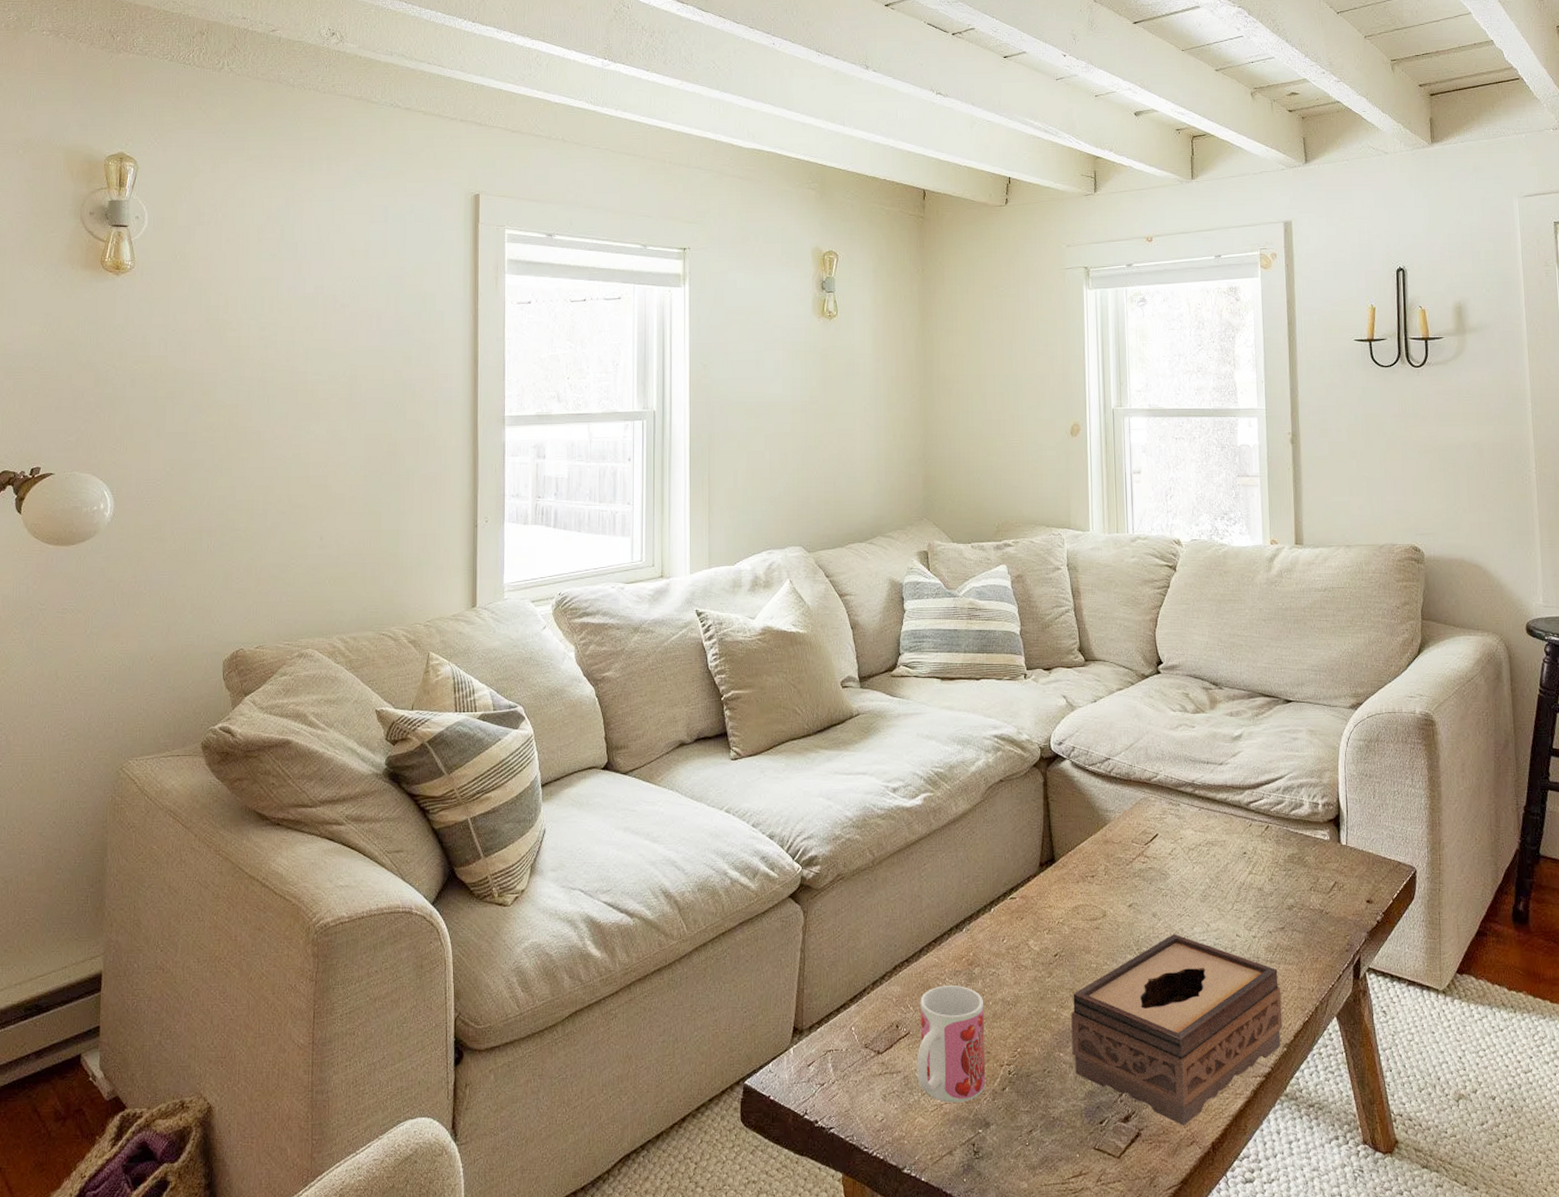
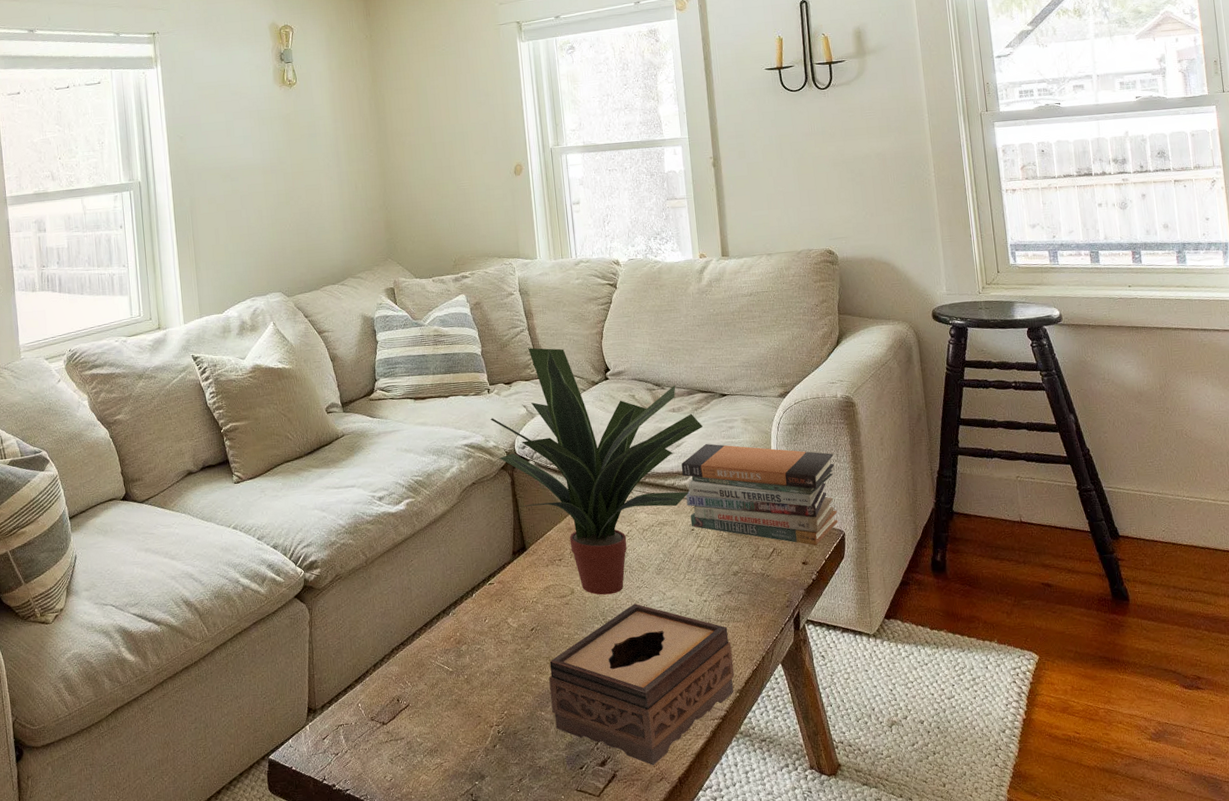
mug: present [917,985,986,1103] -> none [416,661,479,761]
potted plant: none [1025,631,1263,921] -> present [490,347,703,595]
book stack: none [1237,756,1410,882] -> present [681,444,838,546]

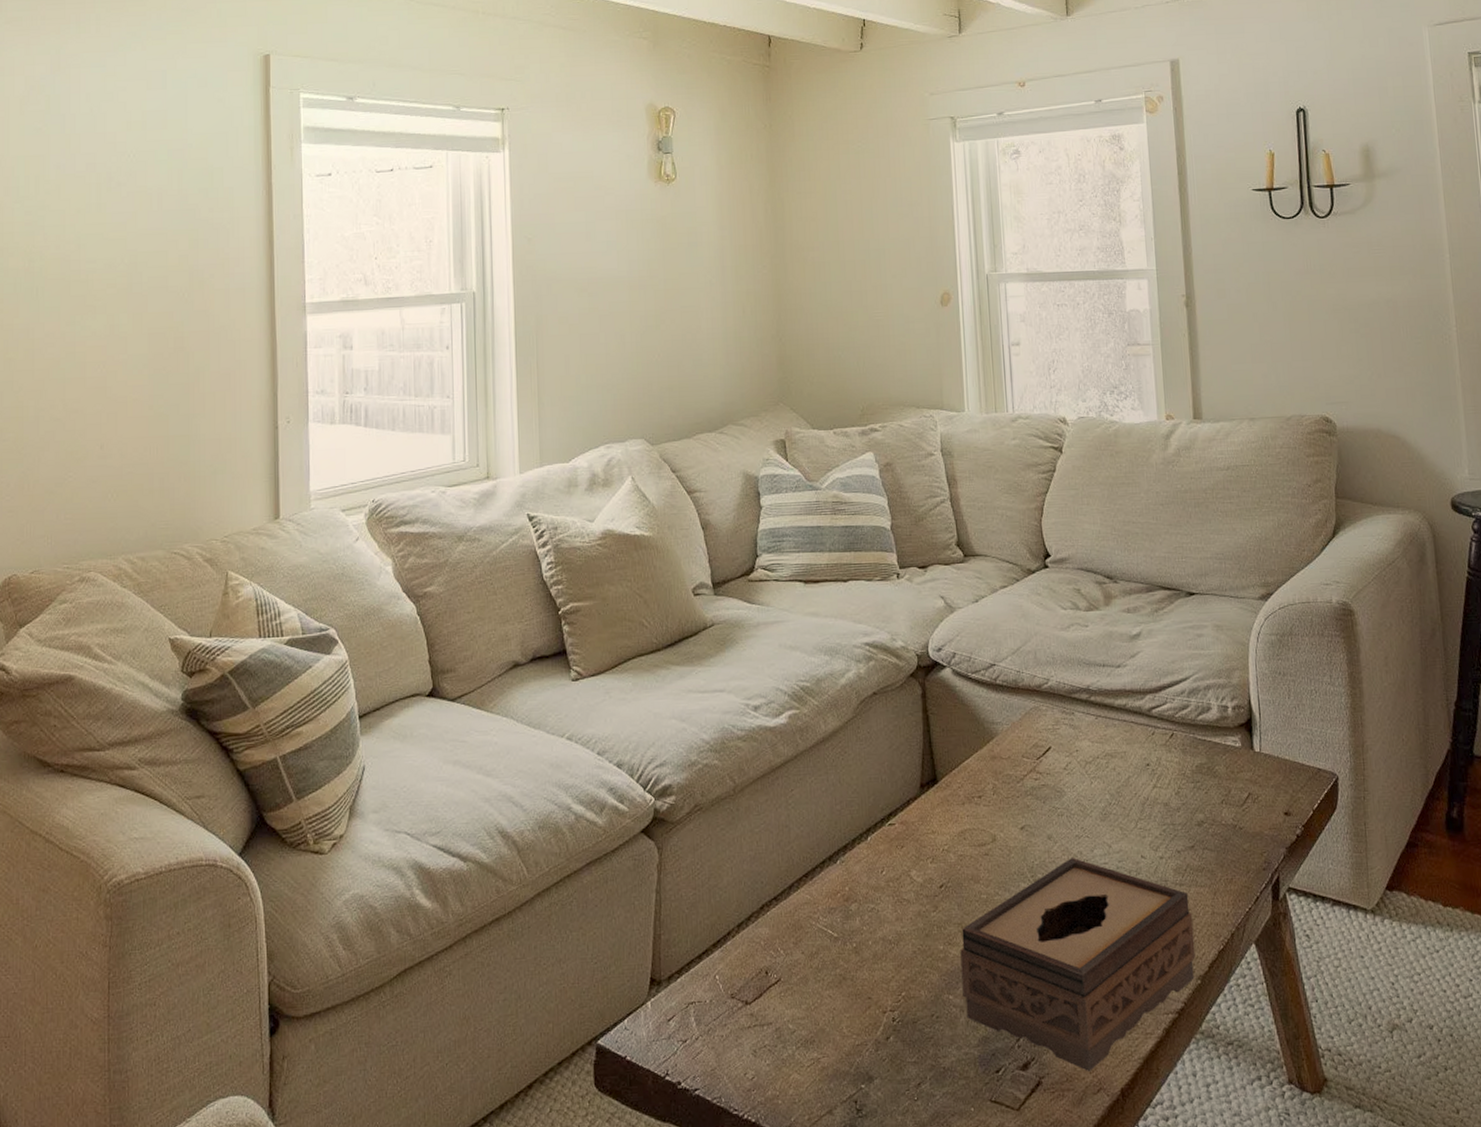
potted plant: present [490,347,703,595] -> none [899,523,1164,845]
book stack: present [681,444,838,546] -> none [1136,655,1331,791]

